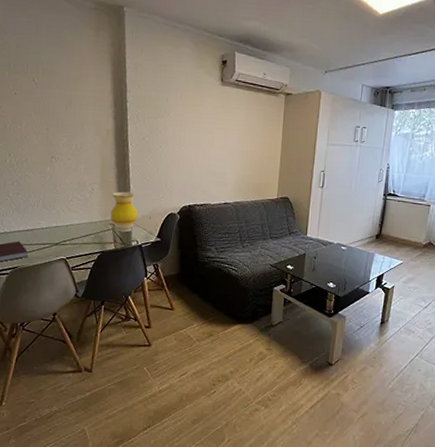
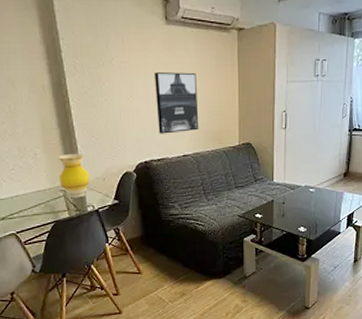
wall art: none [204,126,244,182] -> present [155,72,199,134]

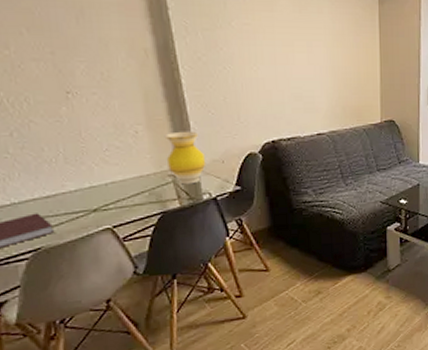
wall art: present [155,72,199,134] -> none [283,38,336,109]

